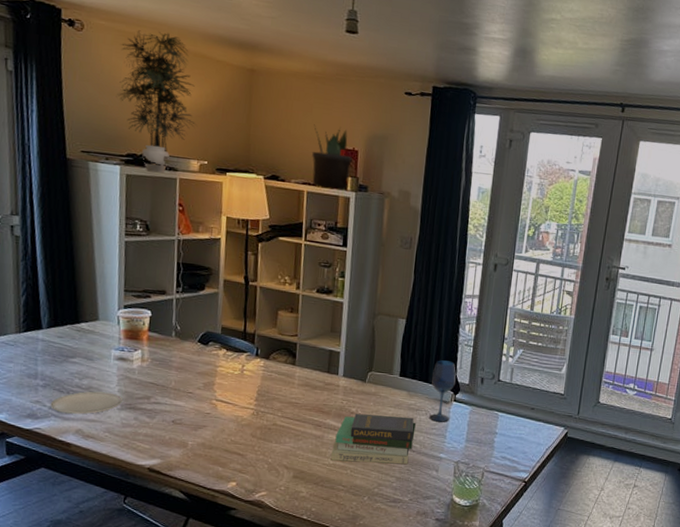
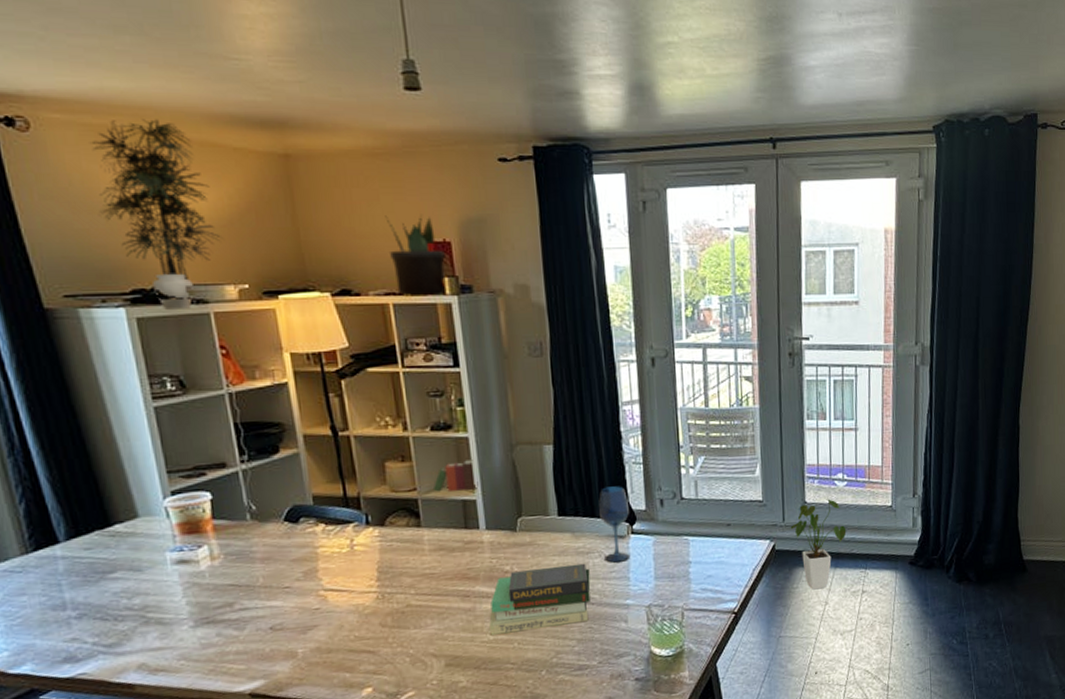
plate: present [50,391,123,415] -> none [93,607,196,648]
books: none [309,319,344,345] -> present [432,460,479,493]
house plant: none [582,402,629,477] -> present [790,497,847,590]

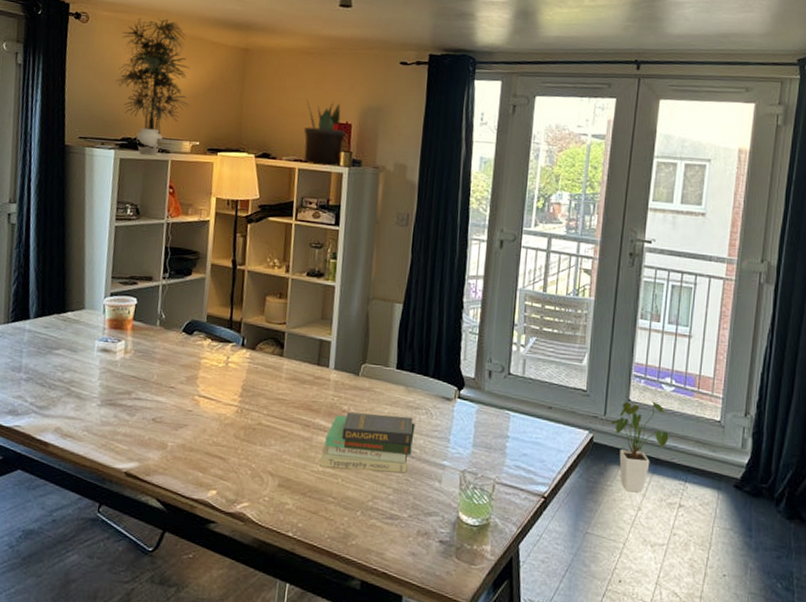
books: present [432,460,479,493] -> none [298,305,336,333]
wineglass: present [599,486,631,563] -> none [430,350,460,423]

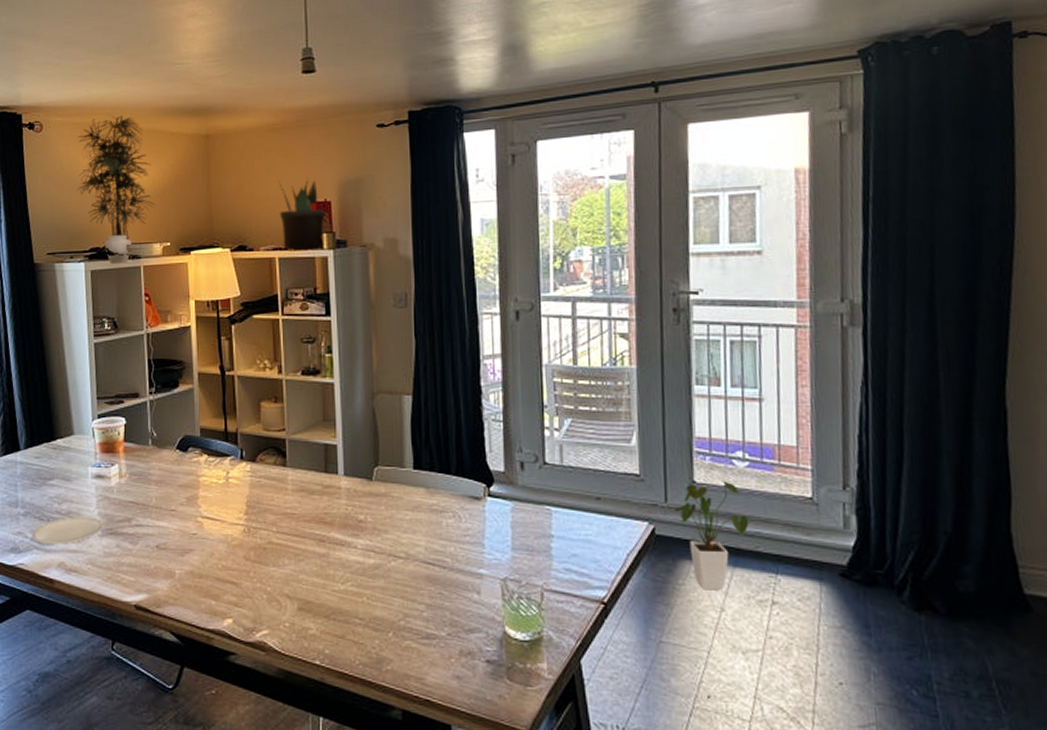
plate: none [31,385,104,411] -> present [32,516,104,545]
books: present [320,412,415,474] -> none [341,521,443,587]

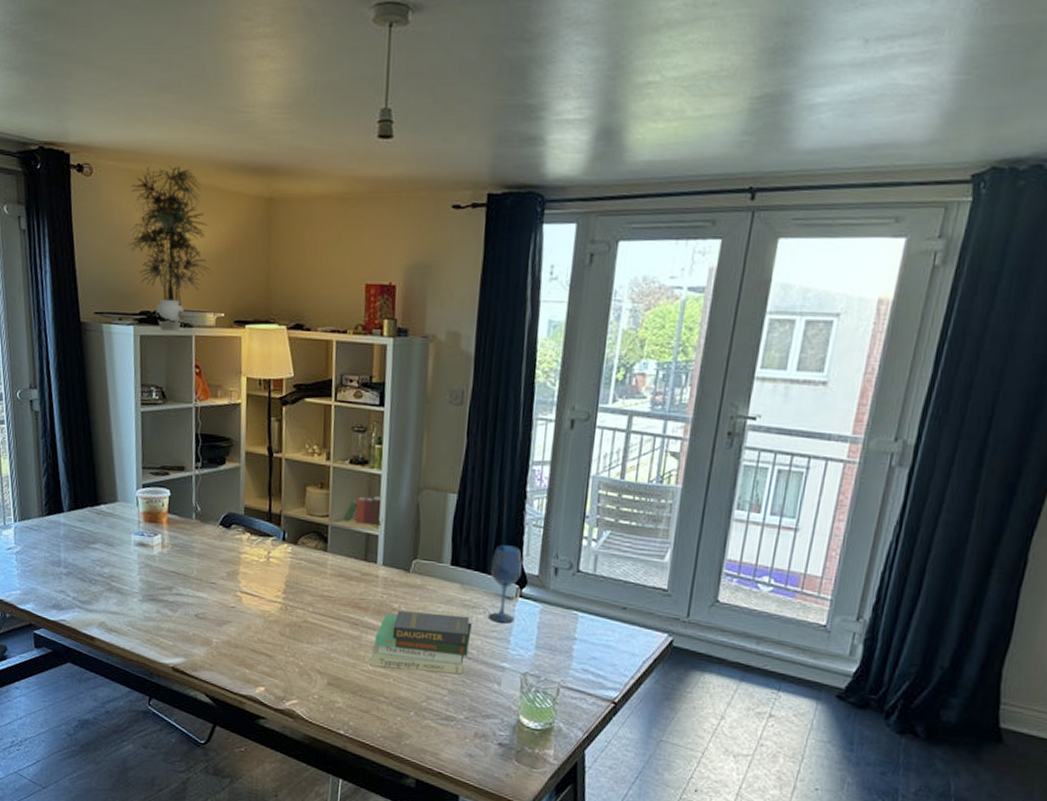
plate: present [32,516,104,545] -> none [74,580,145,606]
planter: present [278,179,325,251] -> none [341,257,389,337]
books: none [299,405,340,436] -> present [342,496,383,526]
books: none [341,521,443,587] -> present [370,610,472,675]
wineglass: none [455,443,486,526] -> present [488,545,522,624]
house plant: present [674,479,749,591] -> none [694,601,763,701]

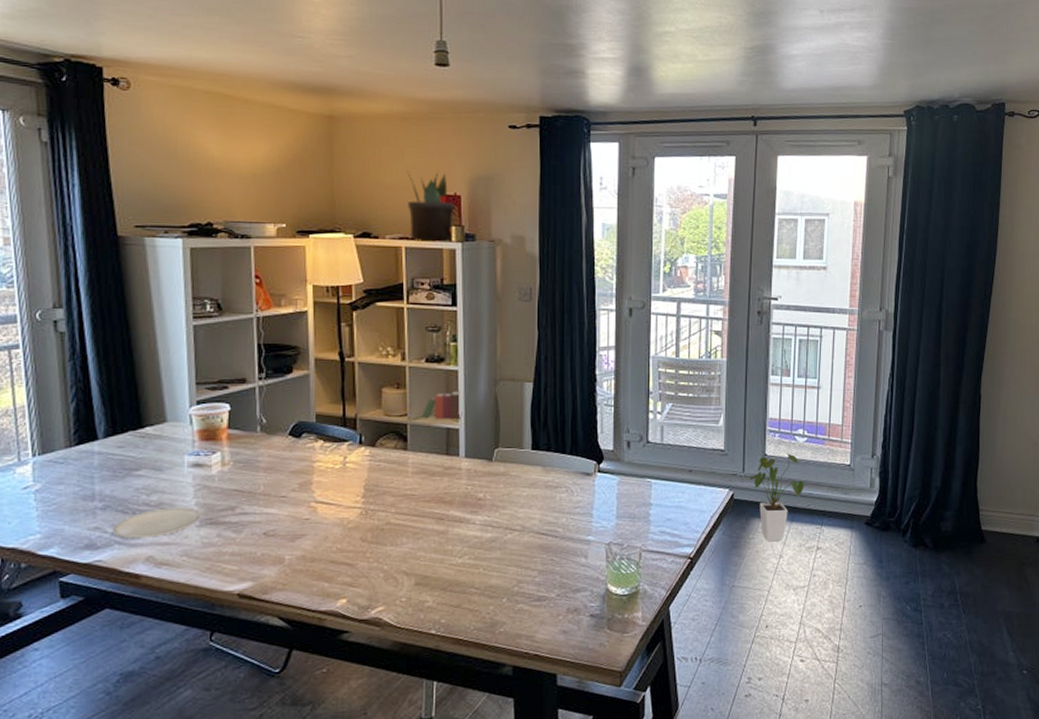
plate: none [74,580,145,606] -> present [112,507,202,539]
plant: present [128,166,212,331] -> none [174,83,270,242]
planter: none [341,257,389,337] -> present [407,170,455,242]
books: present [370,610,472,675] -> none [459,497,556,559]
wineglass: present [488,545,522,624] -> none [570,426,597,499]
house plant: none [694,601,763,701] -> present [749,452,804,542]

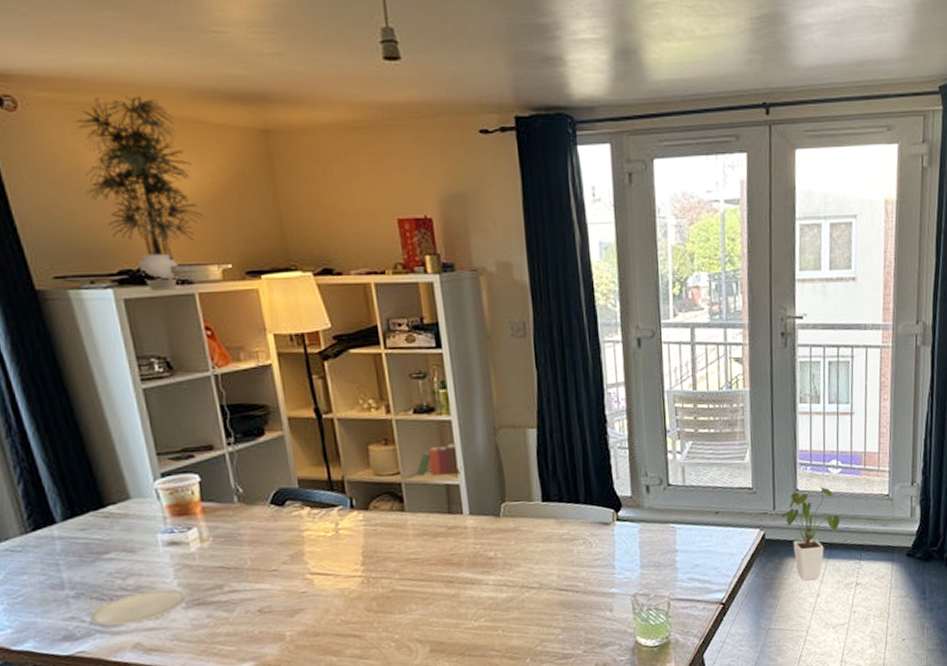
plant: none [174,83,270,242] -> present [76,96,206,291]
planter: present [407,170,455,242] -> none [366,191,428,276]

